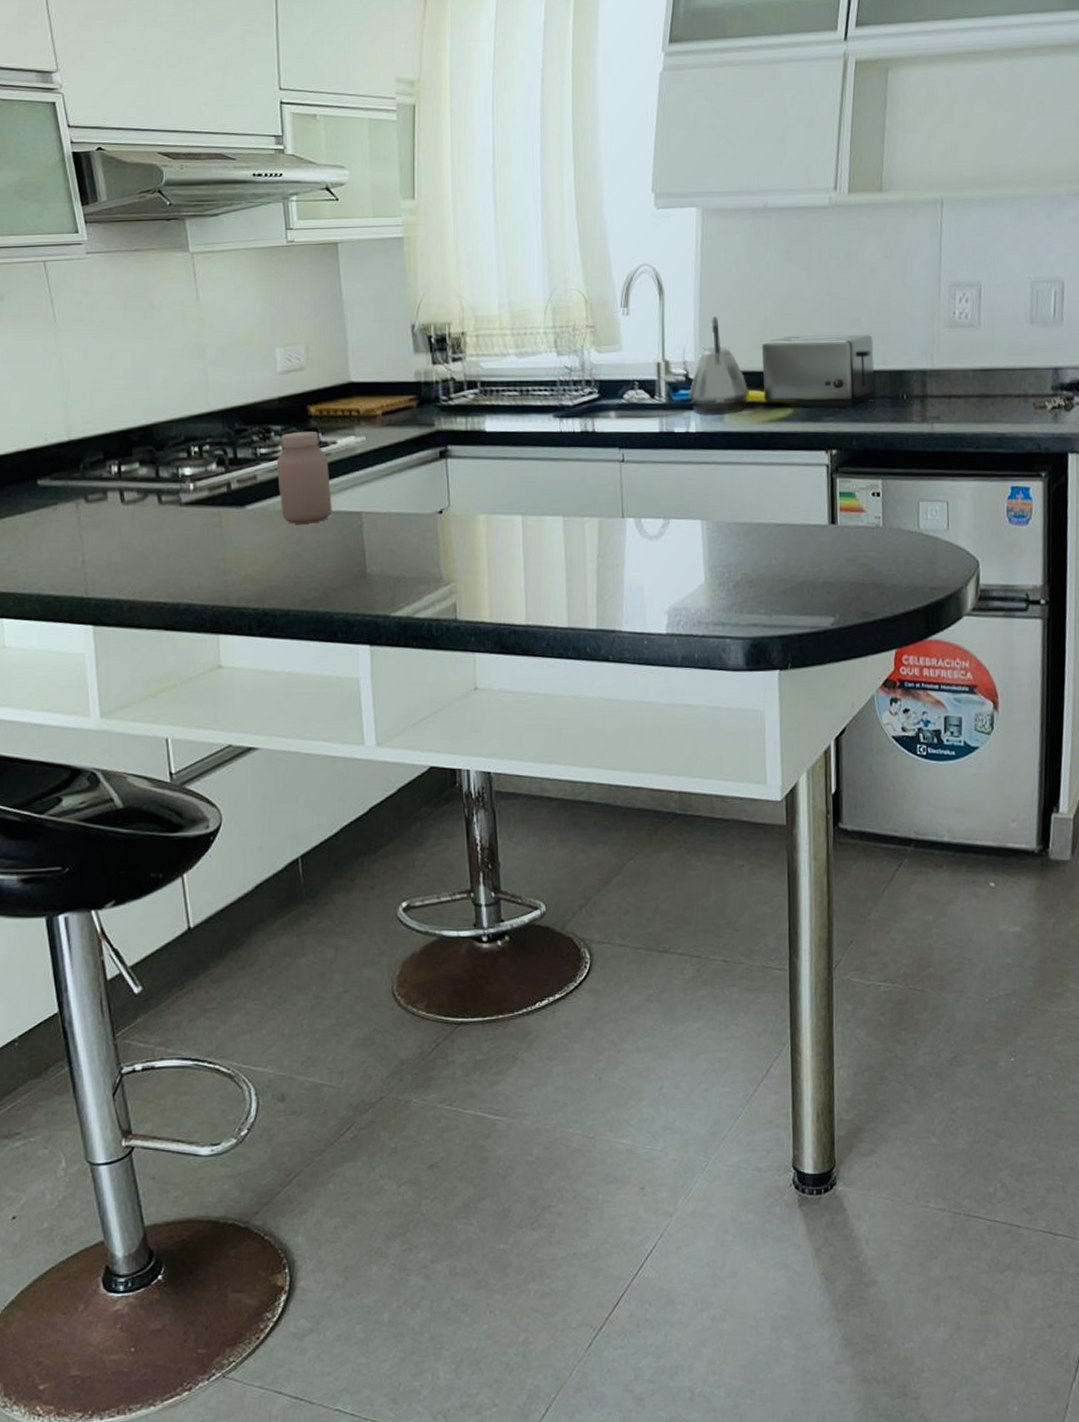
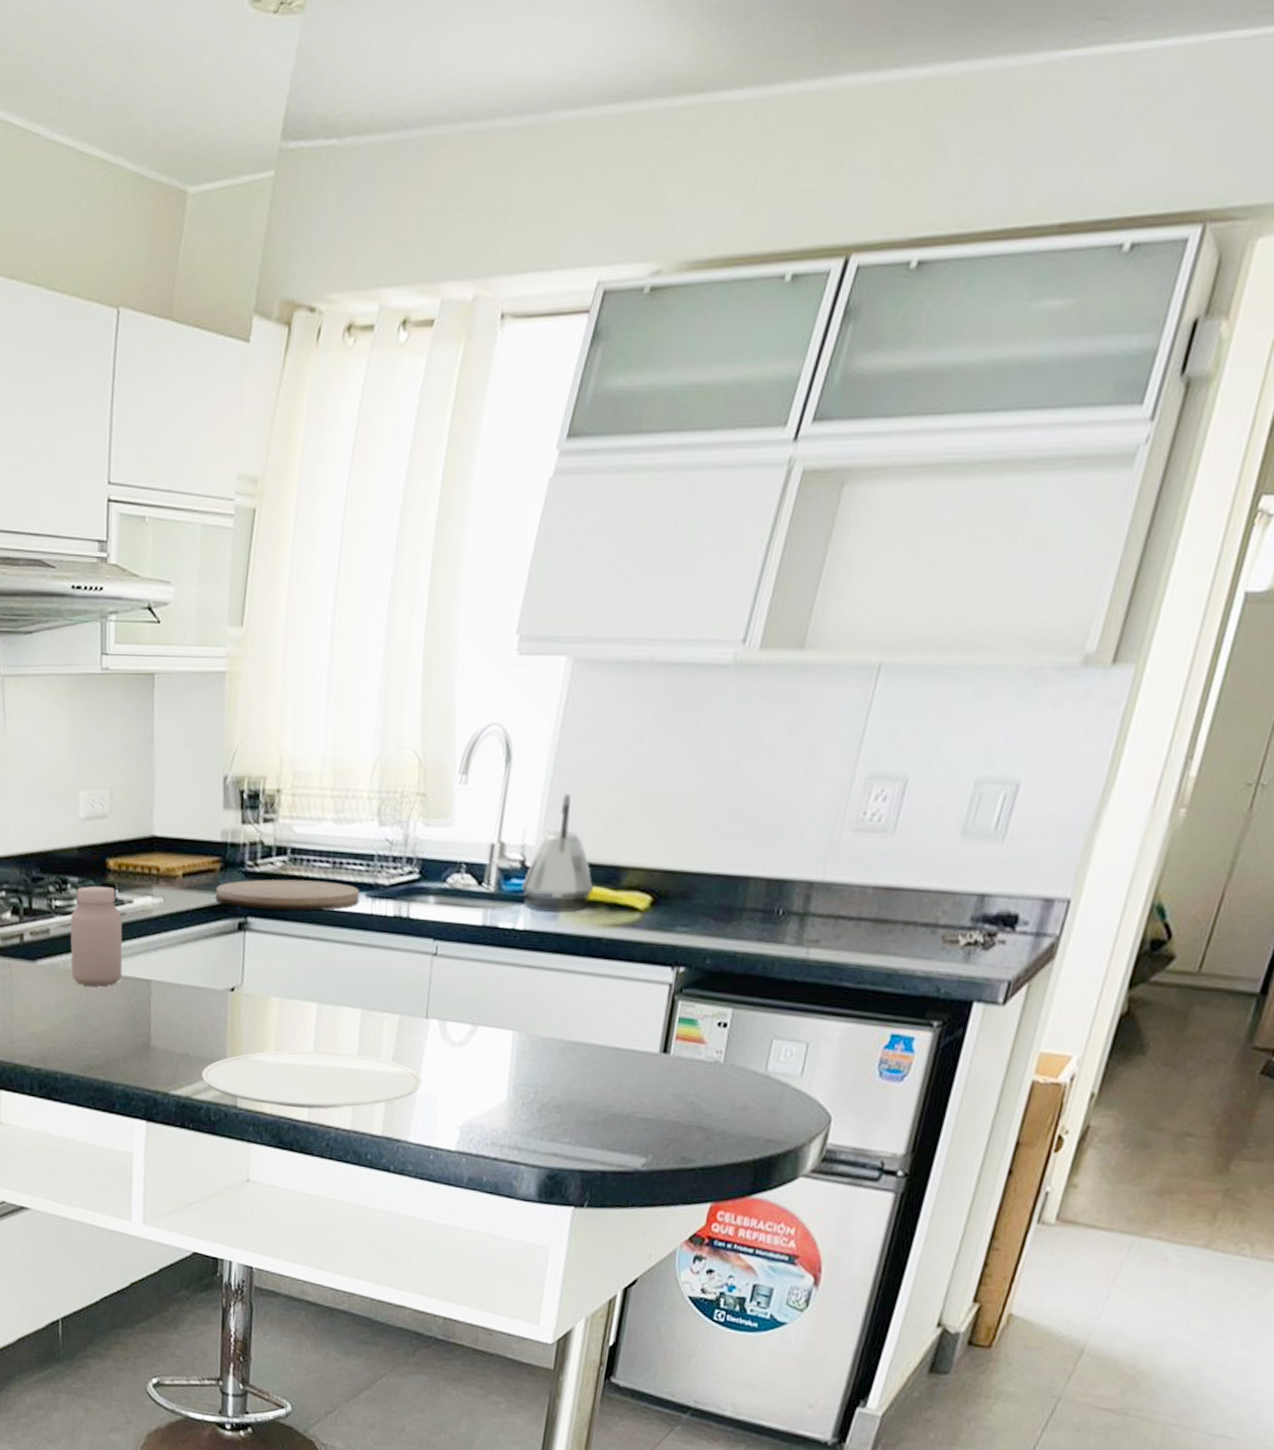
cutting board: none [415,407,548,438] -> present [215,879,360,911]
plate: none [419,557,627,614] -> present [201,1050,423,1109]
toaster: present [761,334,875,408] -> none [609,825,756,919]

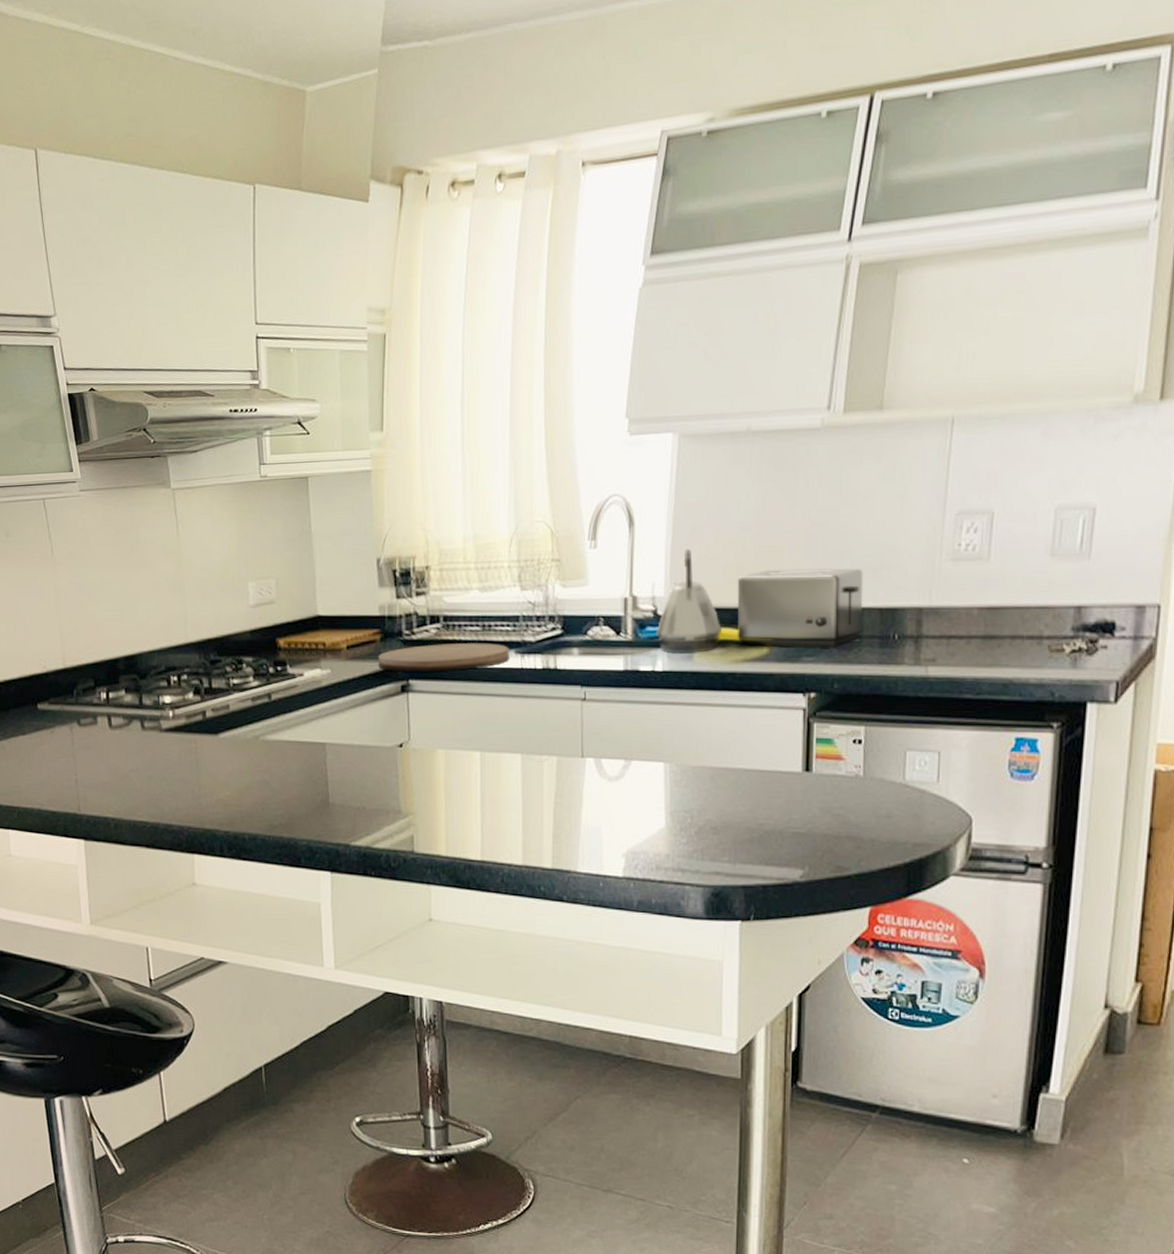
jar: present [70,886,123,987] -> none [248,664,298,753]
plate: present [201,1050,423,1109] -> none [378,795,585,849]
toaster: none [609,825,756,919] -> present [737,568,863,648]

